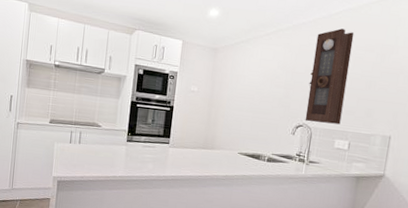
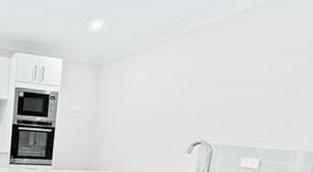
pendulum clock: present [305,28,354,125] -> none [203,28,271,140]

